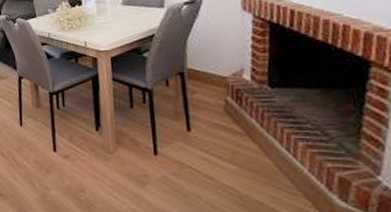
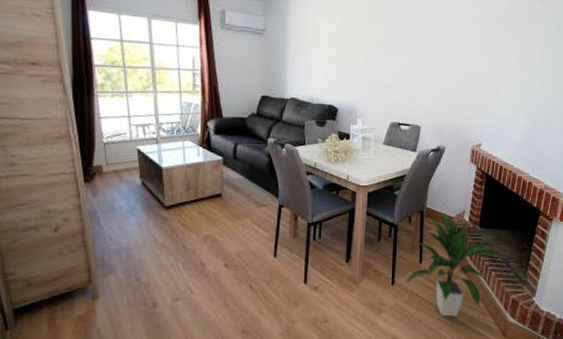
indoor plant: none [171,73,318,195] -> present [404,213,505,317]

